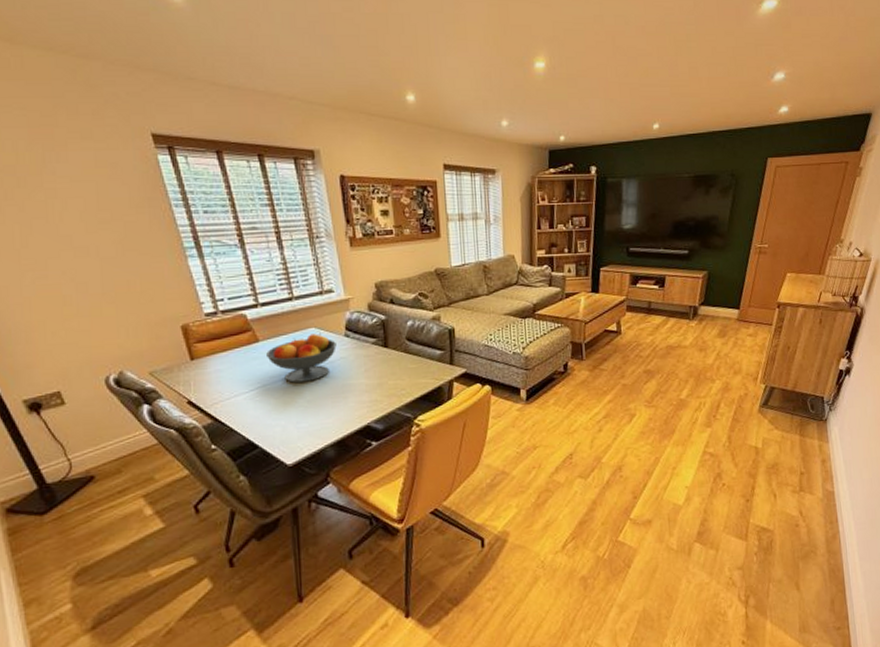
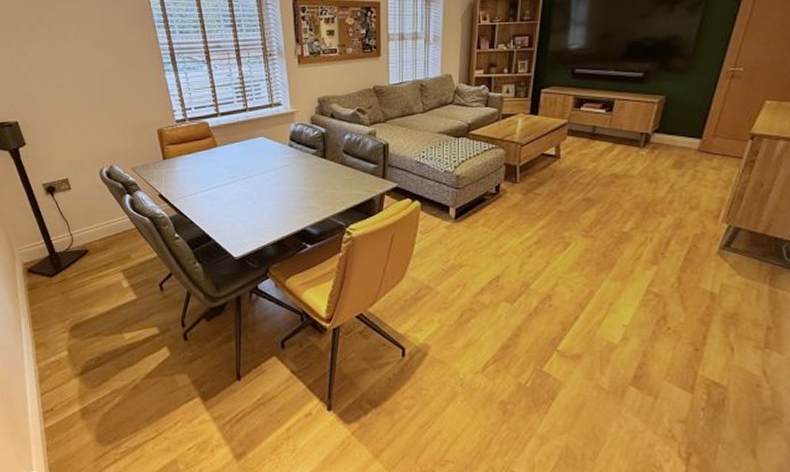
fruit bowl: present [266,332,336,384] -> none [223,141,281,186]

